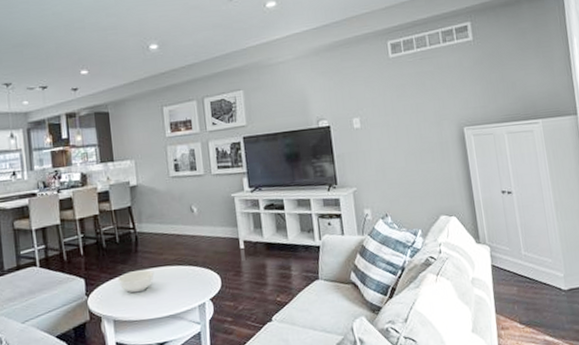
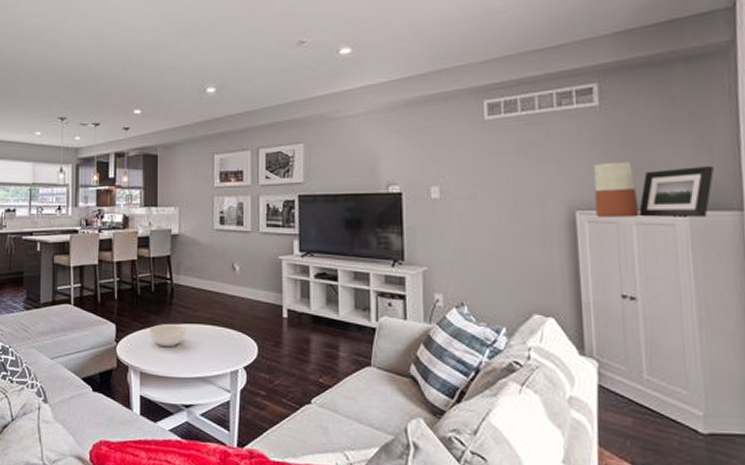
vase: none [473,83,508,131] -> present [593,161,639,217]
picture frame: none [508,81,556,127] -> present [639,165,714,217]

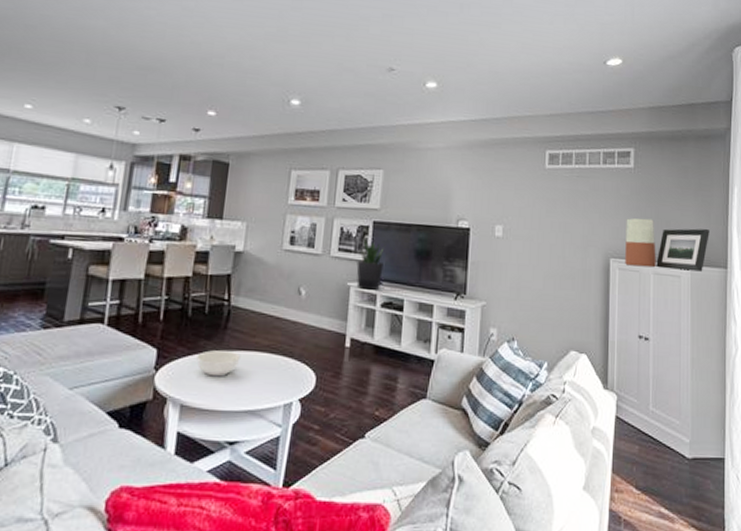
planter: none [286,213,313,262] -> present [356,239,383,290]

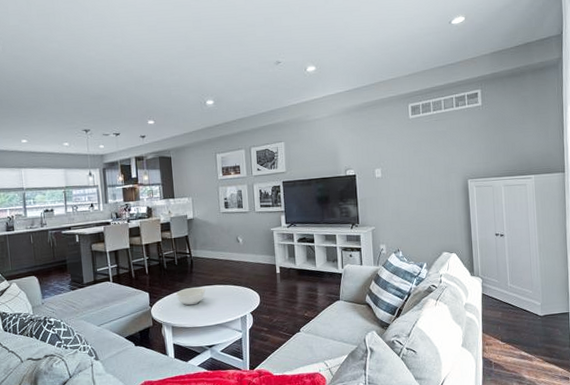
planter: present [356,239,383,290] -> none [275,195,295,232]
vase: present [625,218,656,268] -> none [478,143,506,183]
picture frame: present [656,228,709,272] -> none [505,143,549,181]

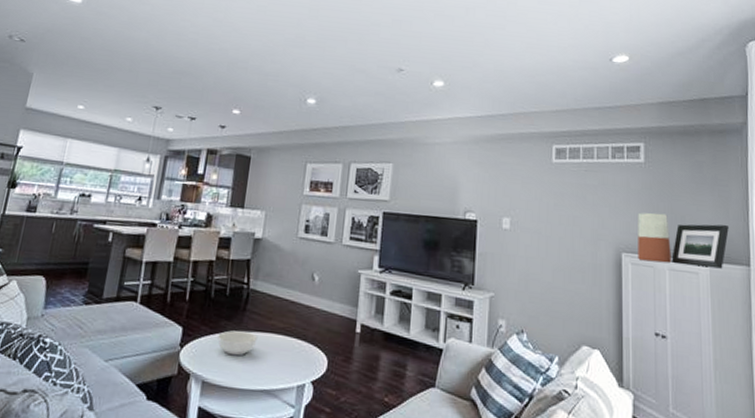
vase: none [478,143,506,183] -> present [638,213,672,264]
picture frame: none [505,143,549,181] -> present [671,224,729,269]

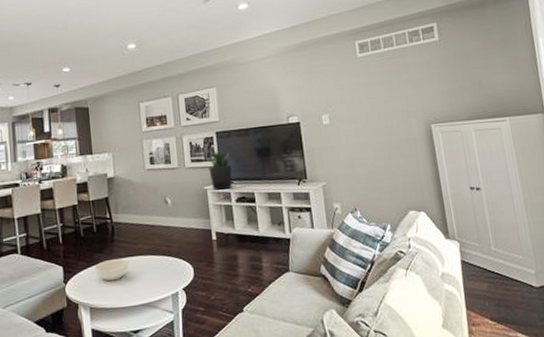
planter: none [367,229,393,278] -> present [208,148,232,190]
vase: present [638,213,672,264] -> none [440,82,476,128]
picture frame: present [671,224,729,269] -> none [475,80,522,125]

